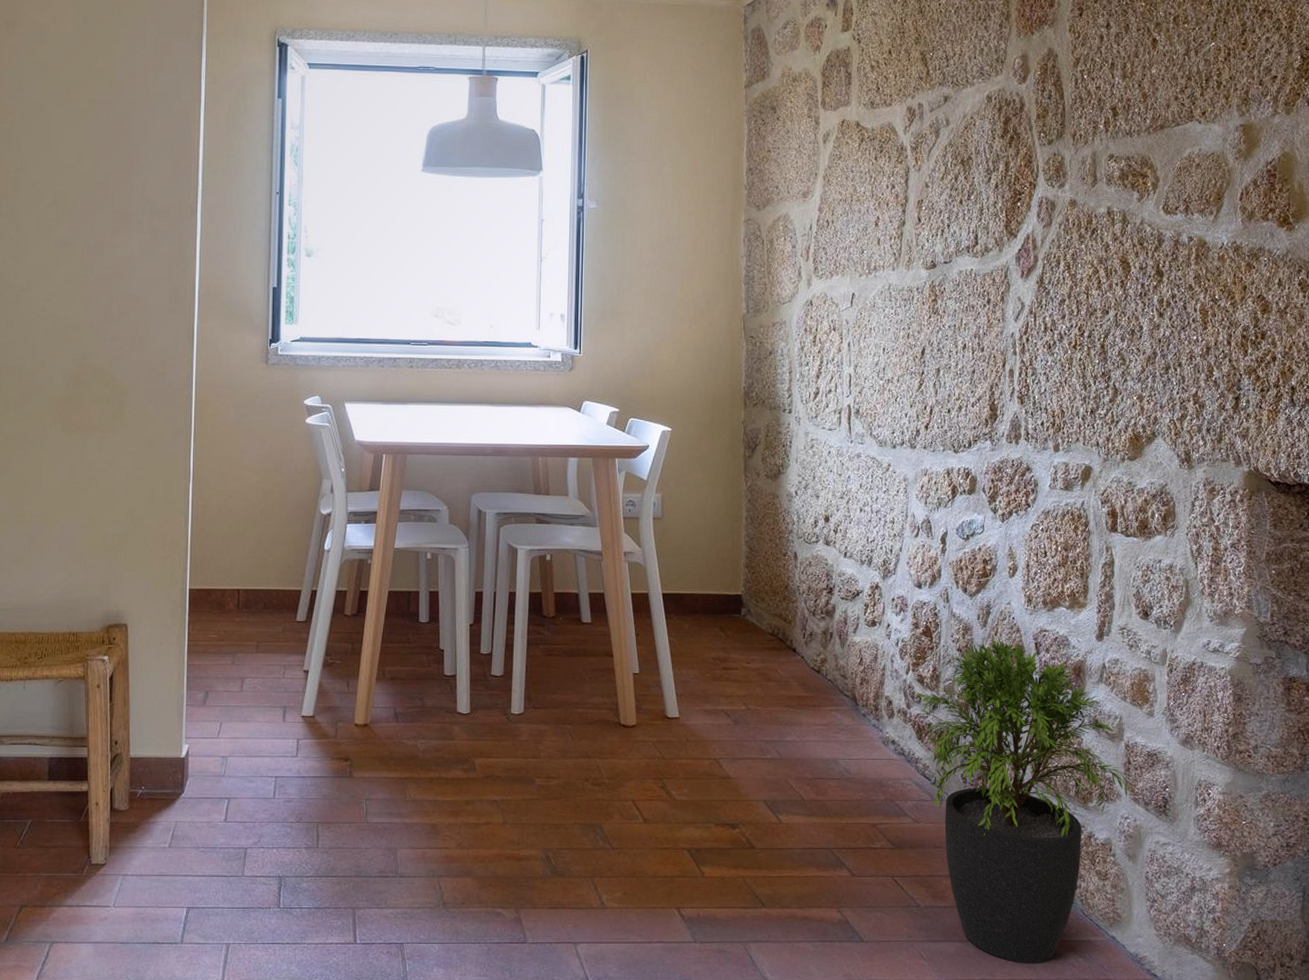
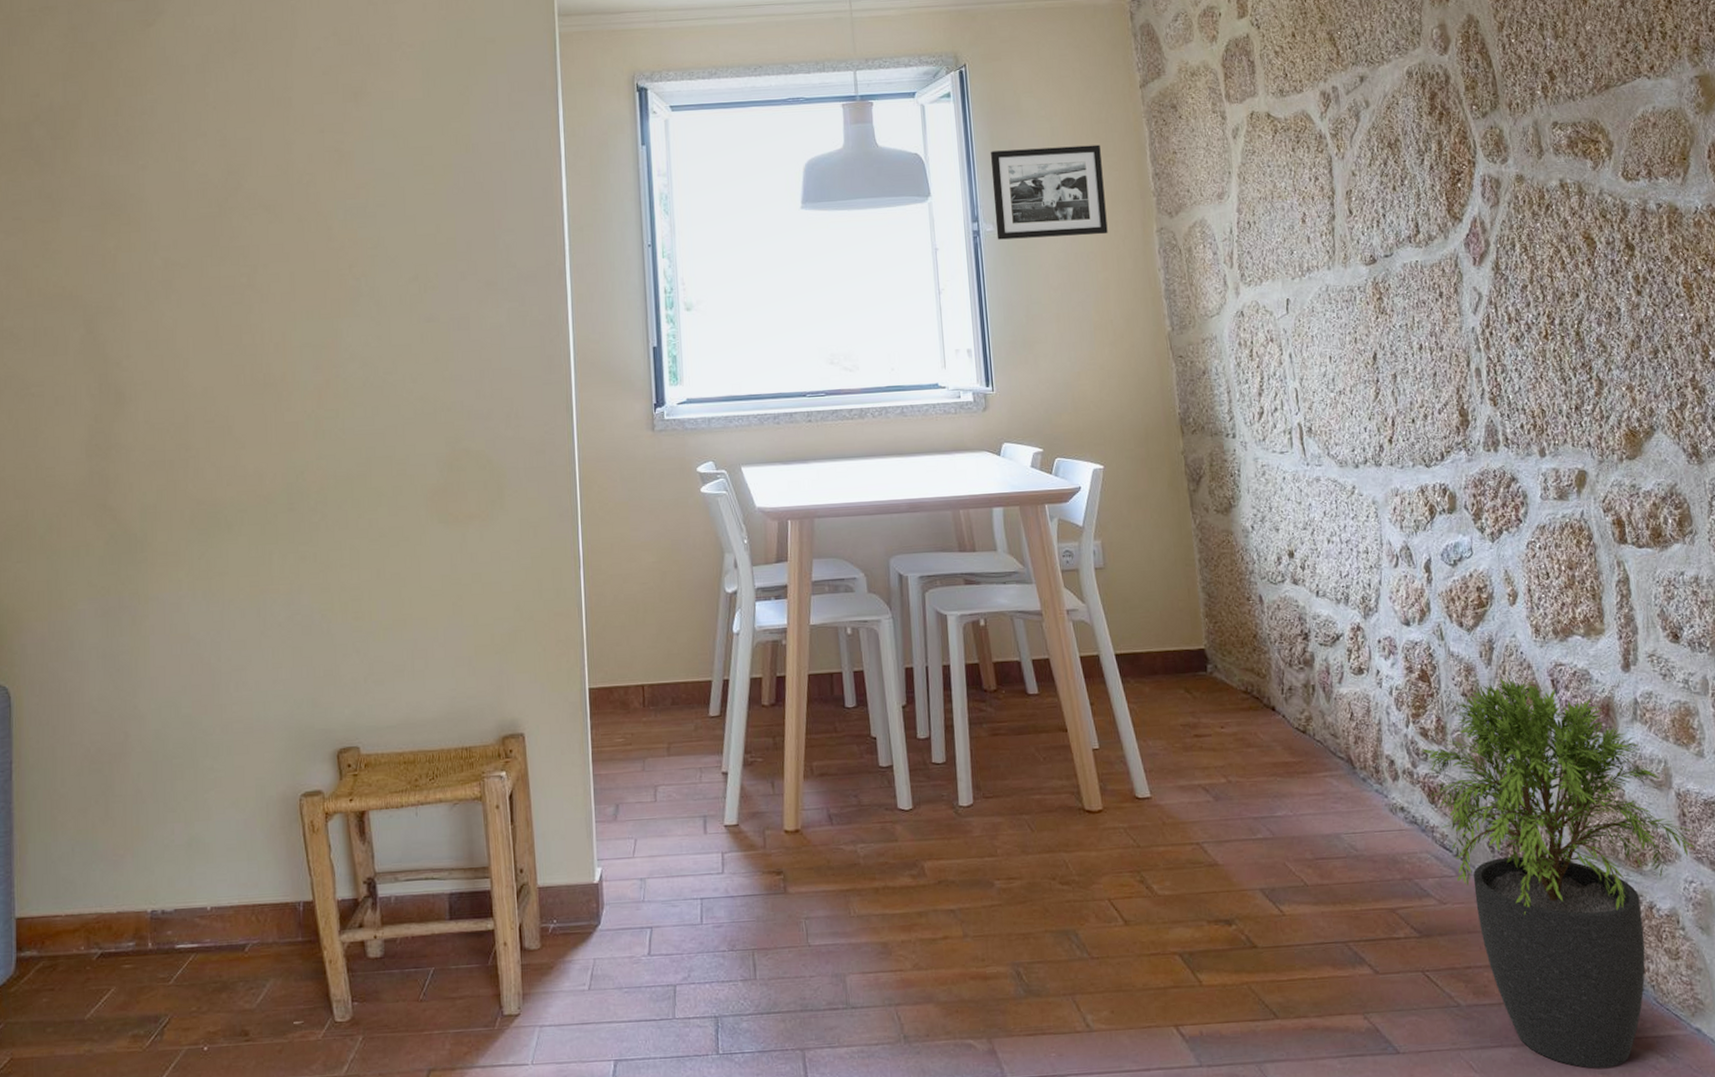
picture frame: none [599,134,702,220] -> present [990,144,1108,240]

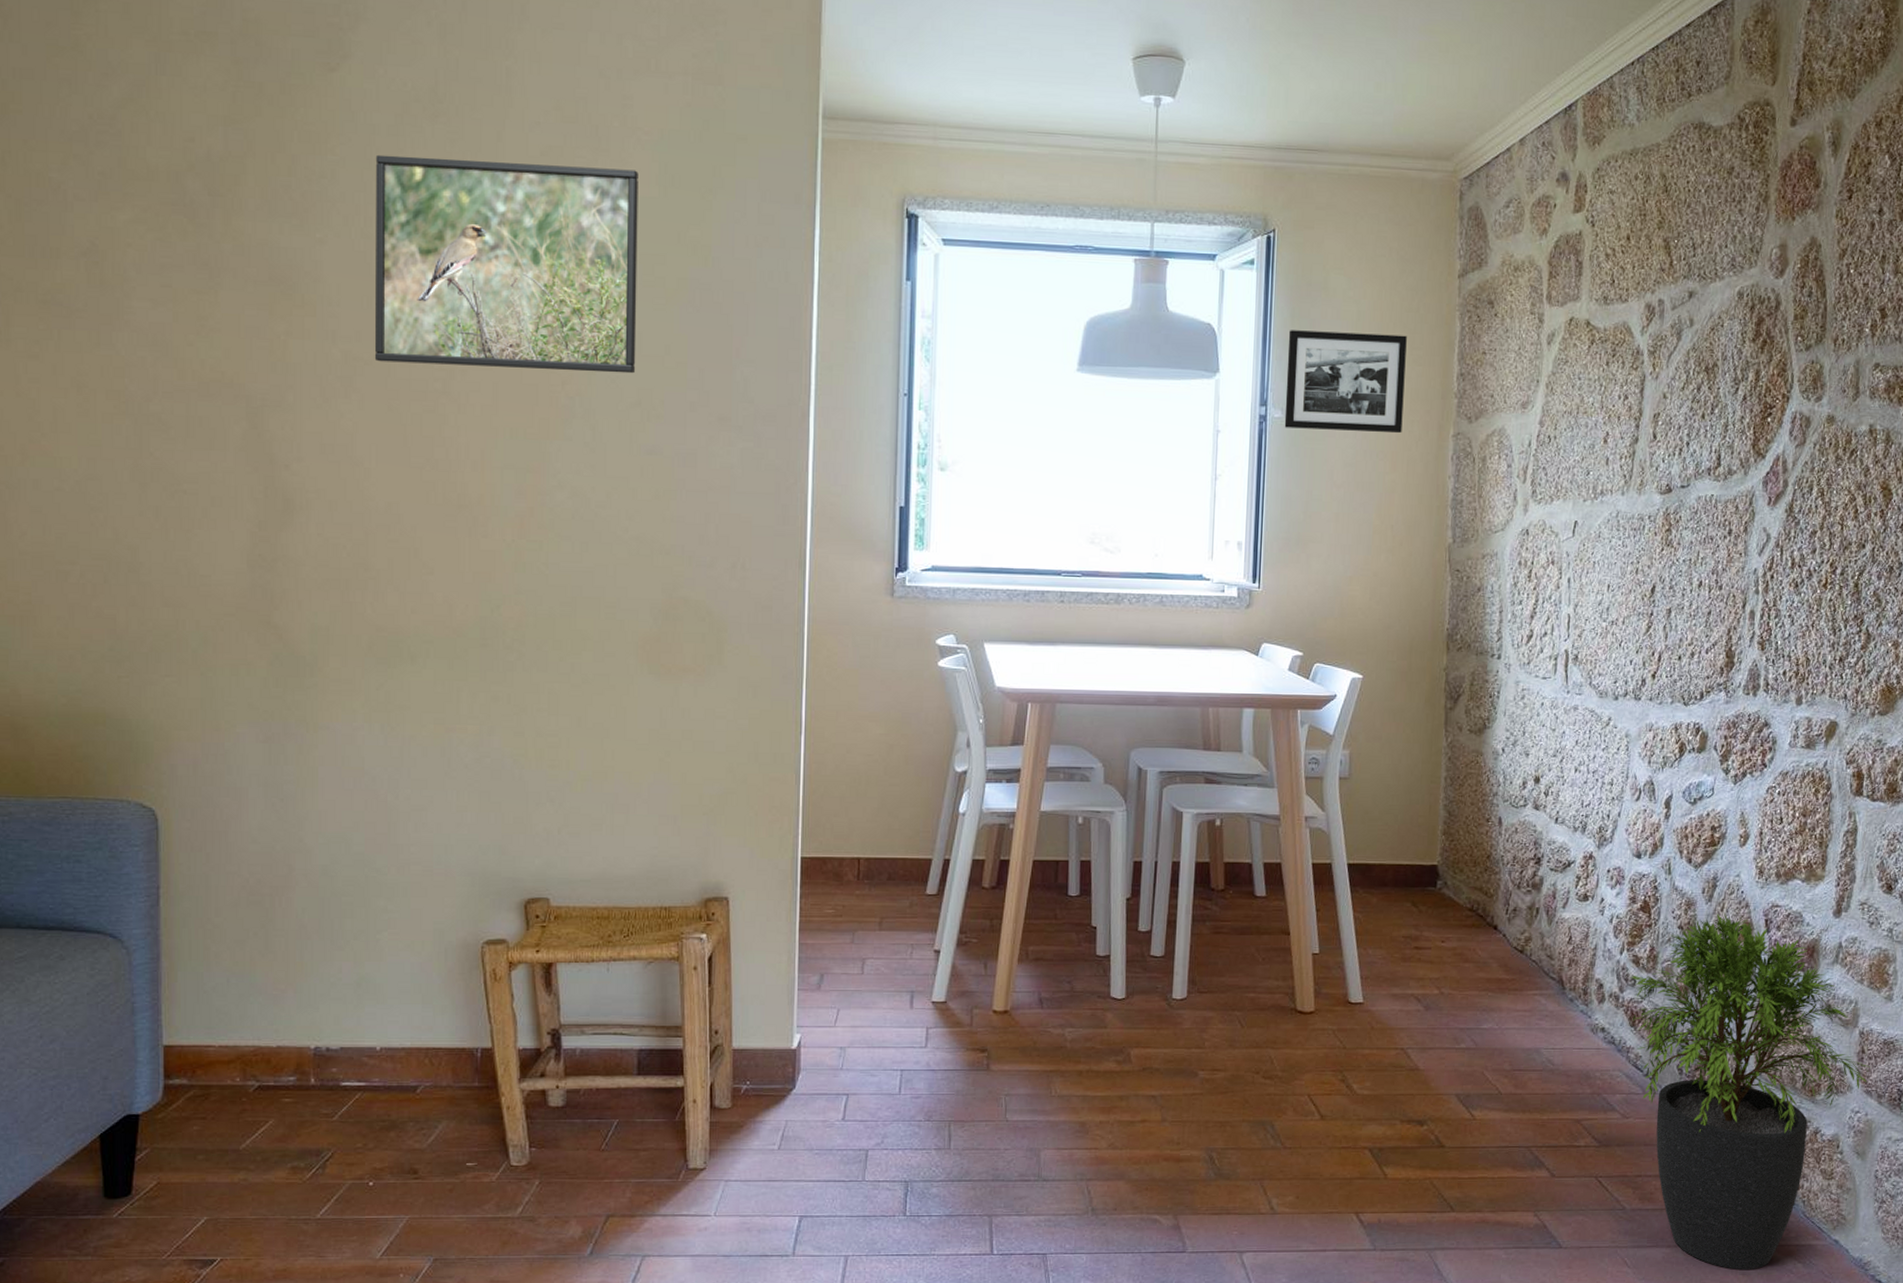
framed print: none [186,78,412,265] -> present [374,154,638,374]

